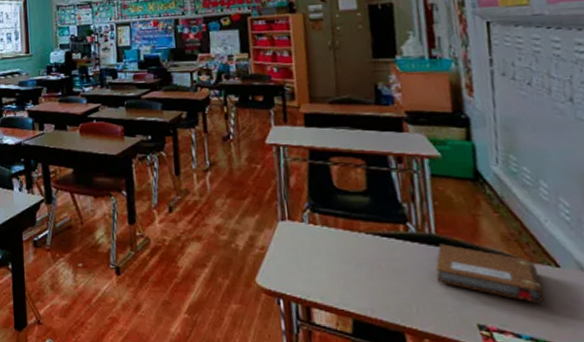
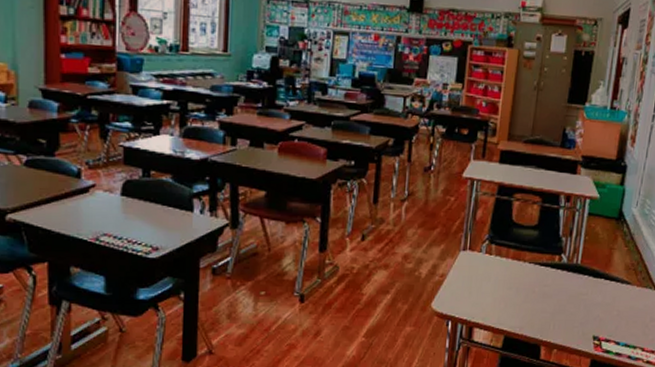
notebook: present [436,243,545,304] -> none [573,272,643,318]

